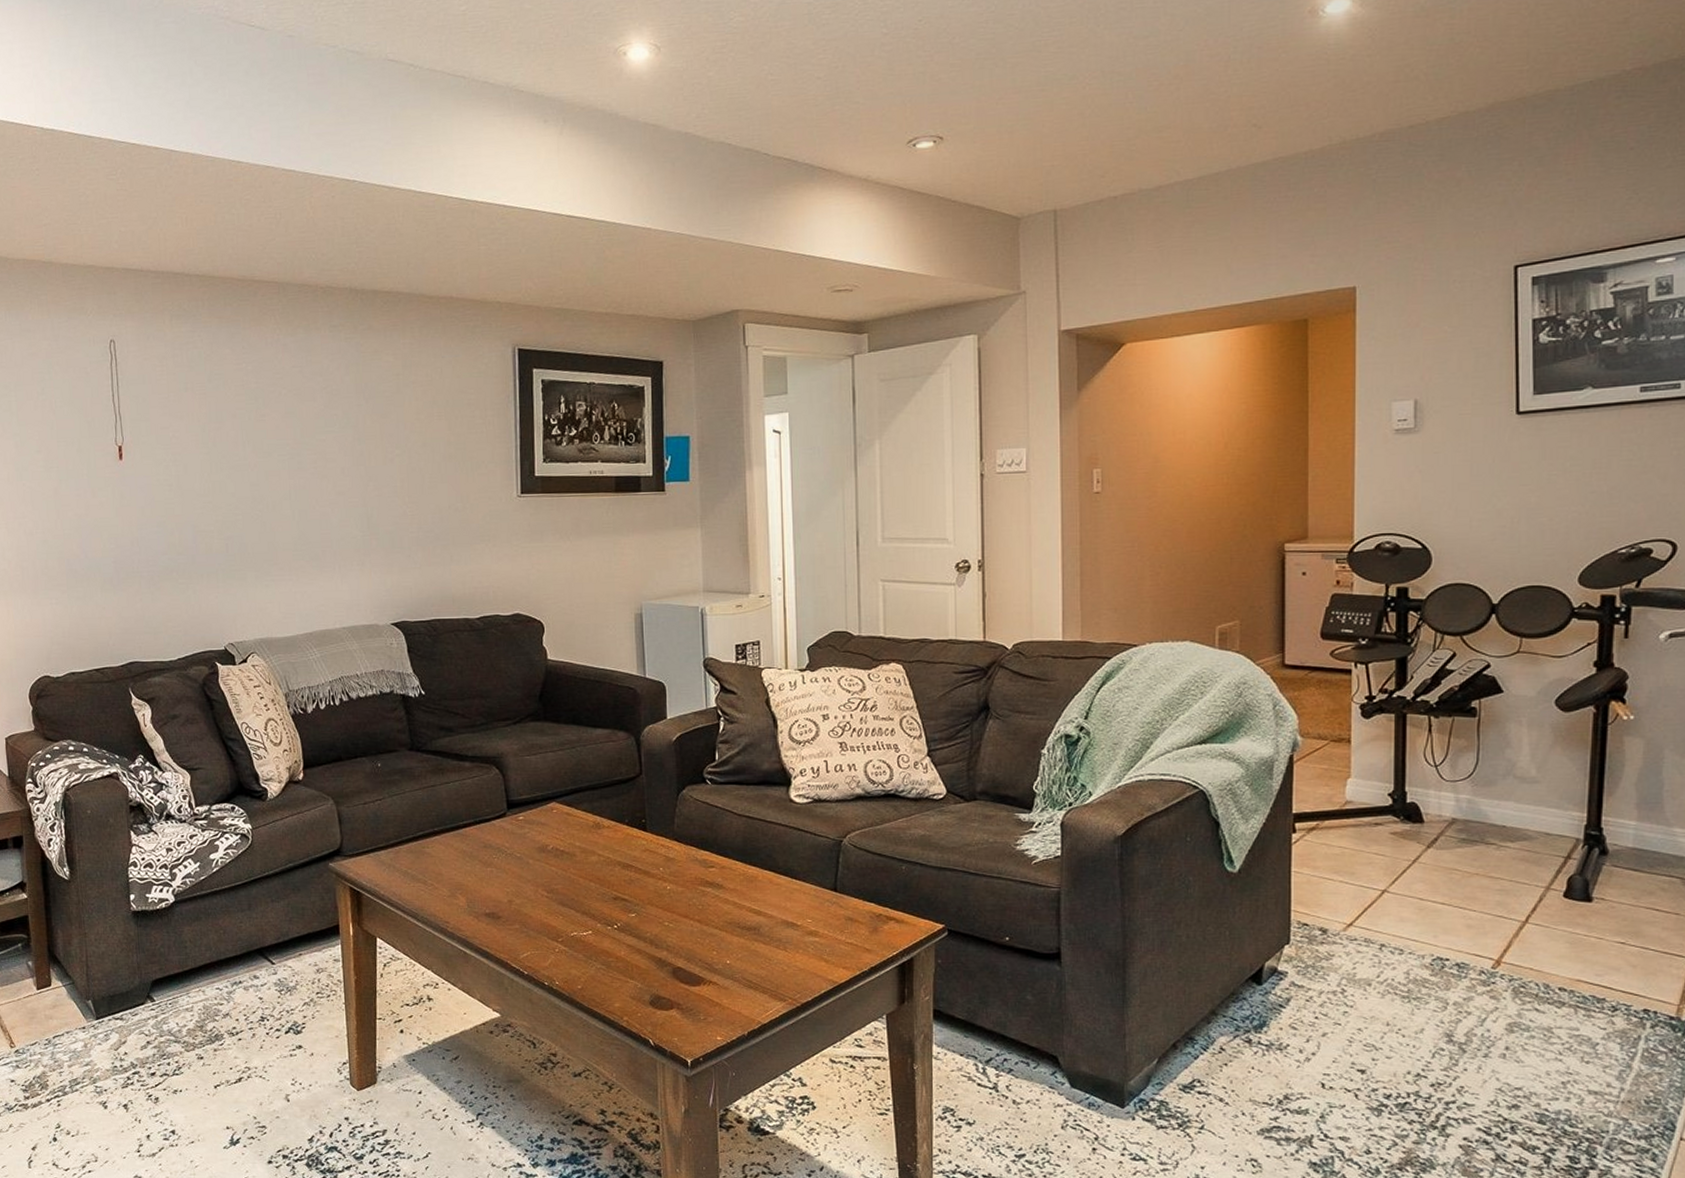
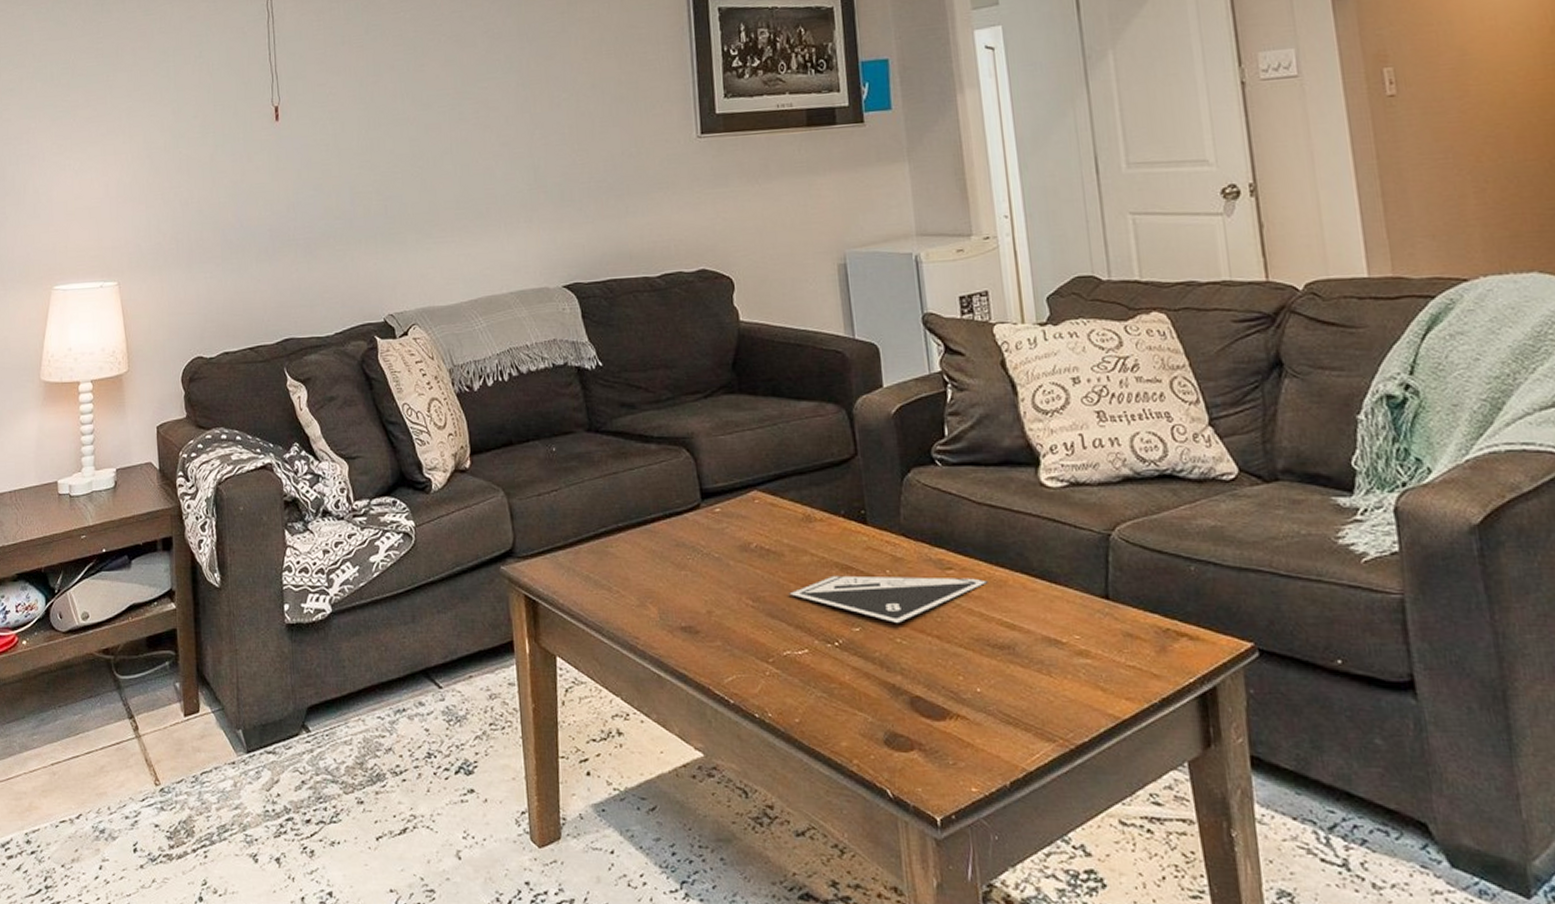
board game: none [577,872,742,911] -> present [788,575,988,624]

